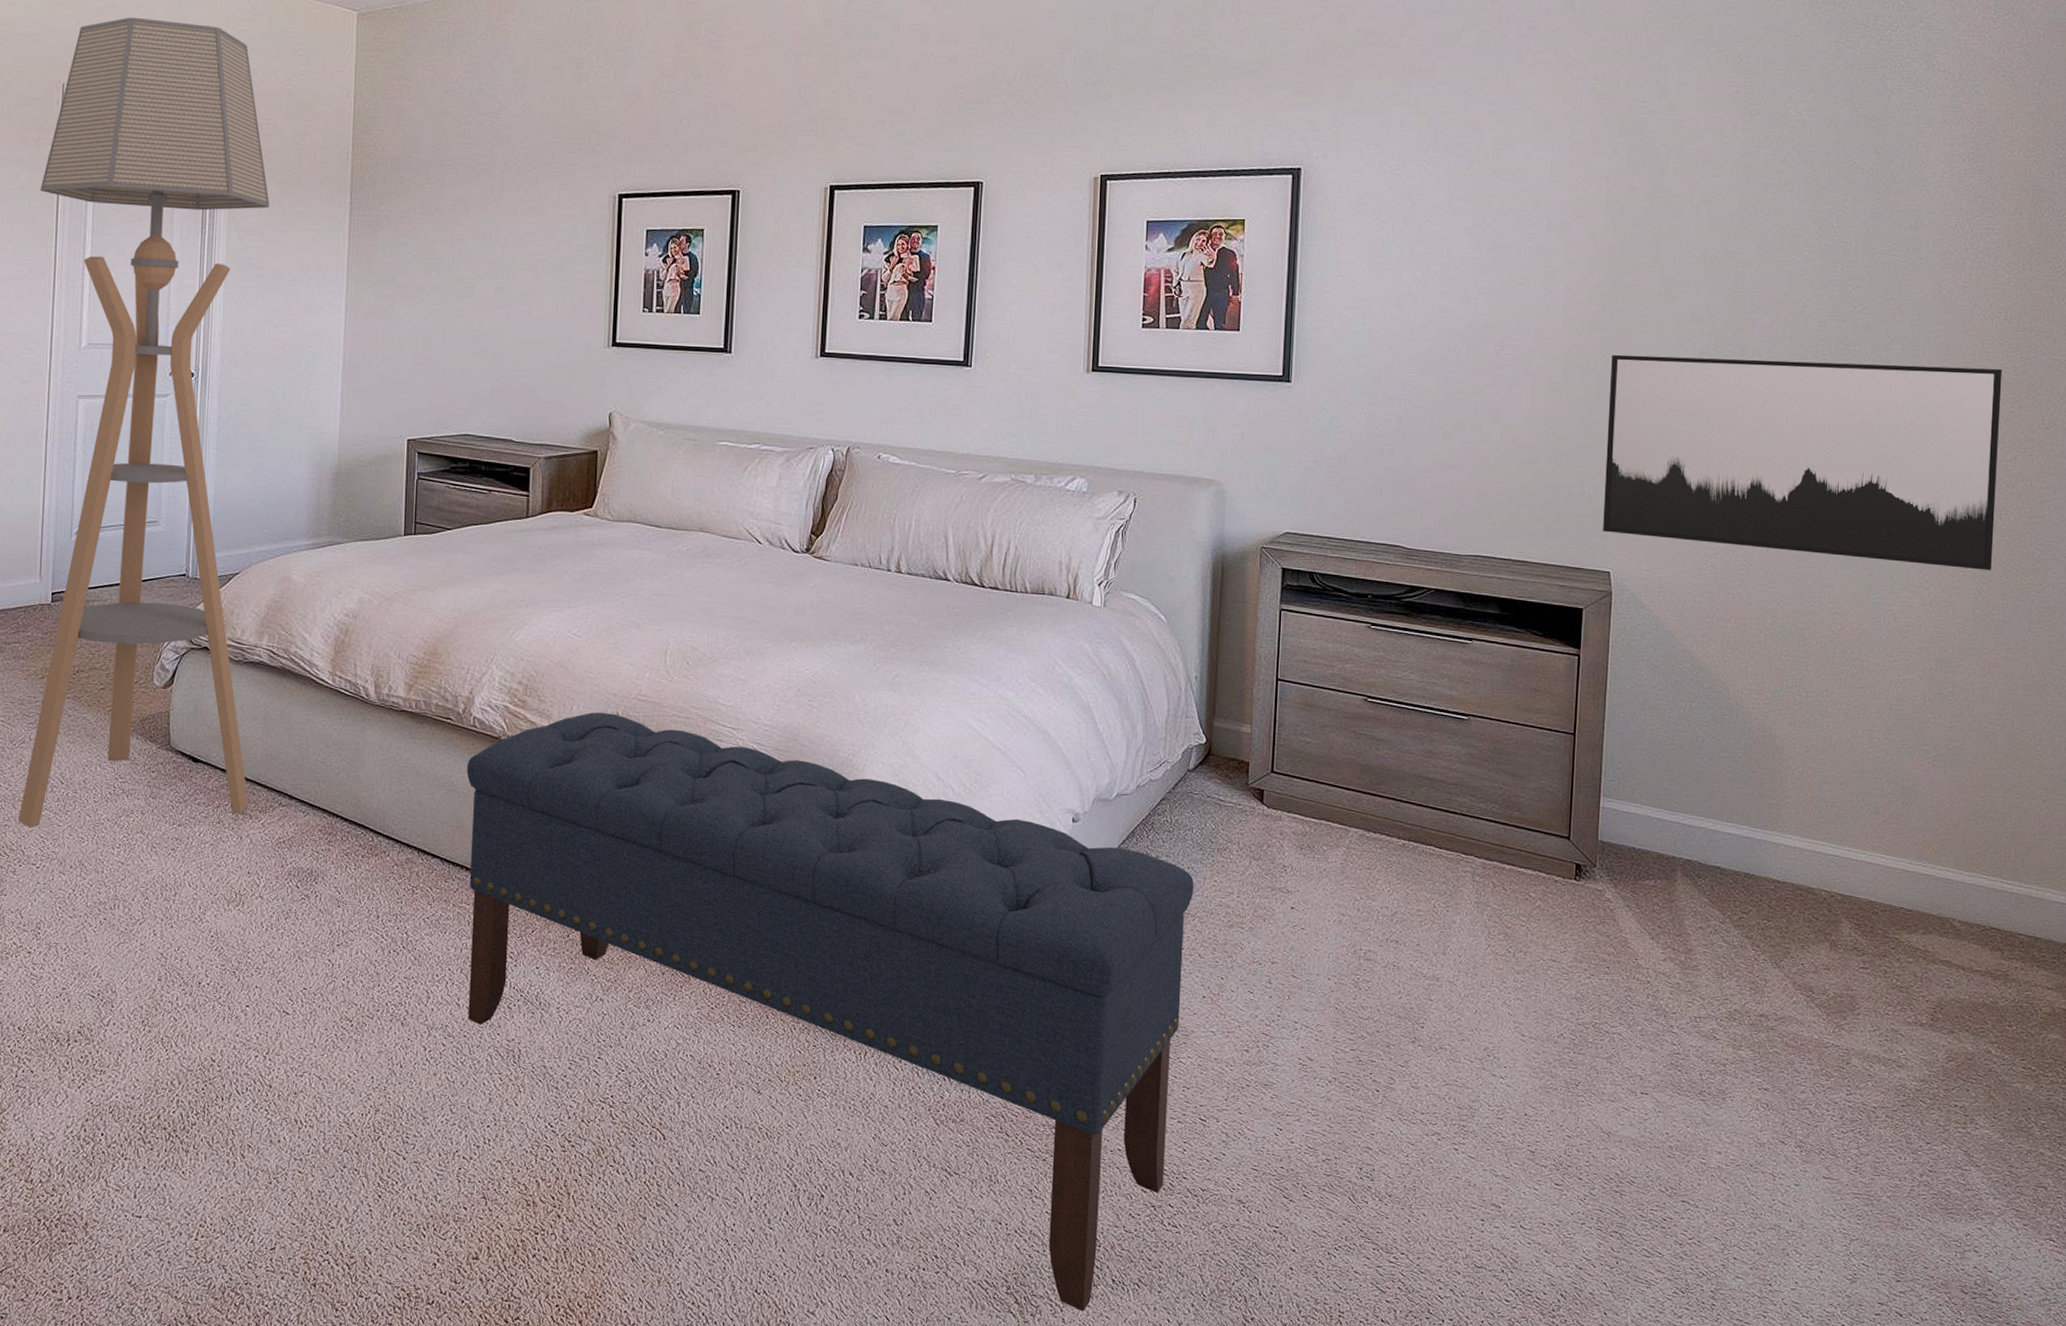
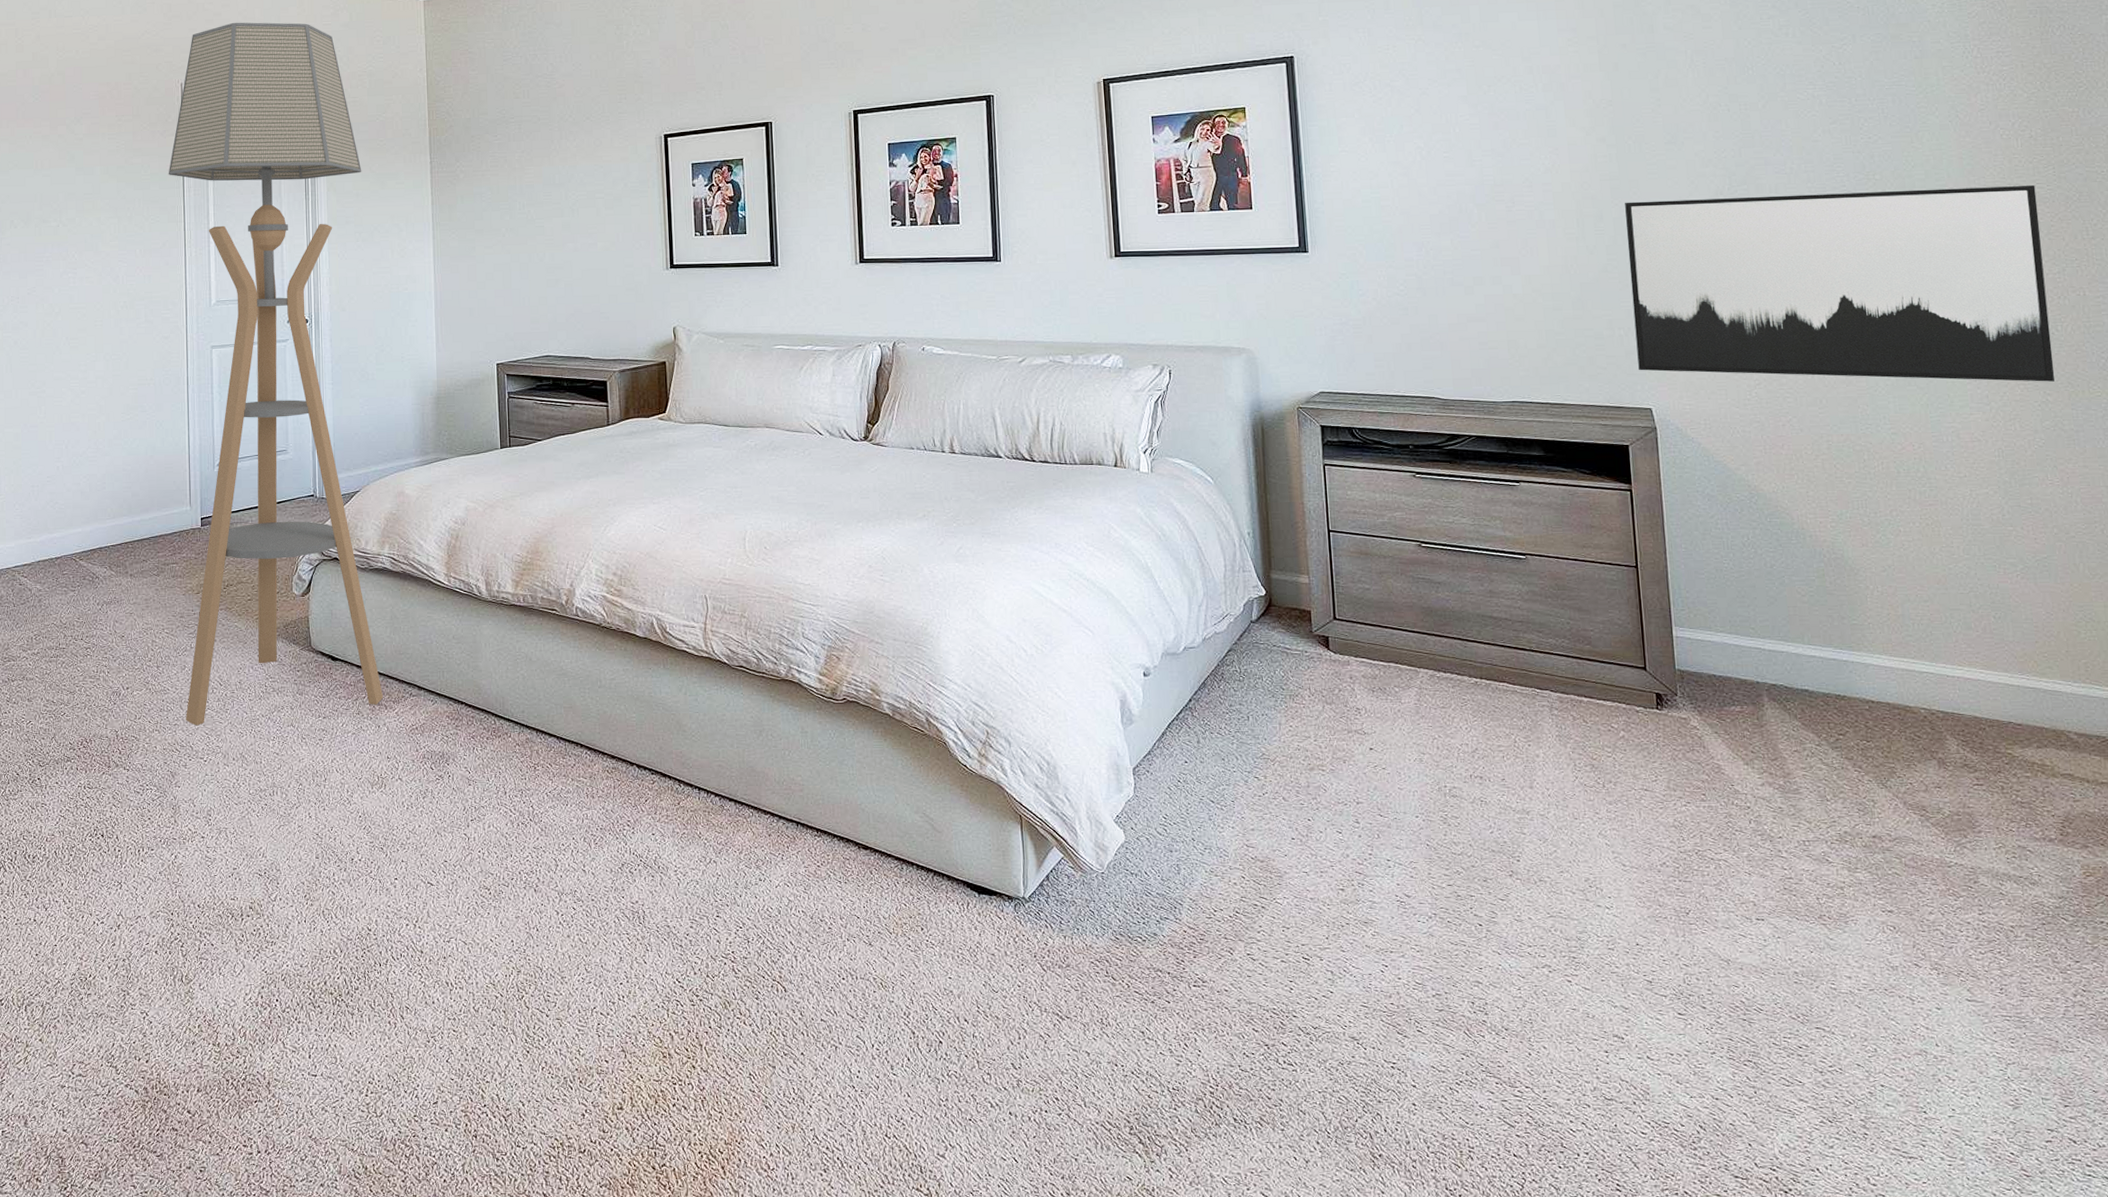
bench: present [466,712,1194,1312] -> none [573,596,1275,1151]

